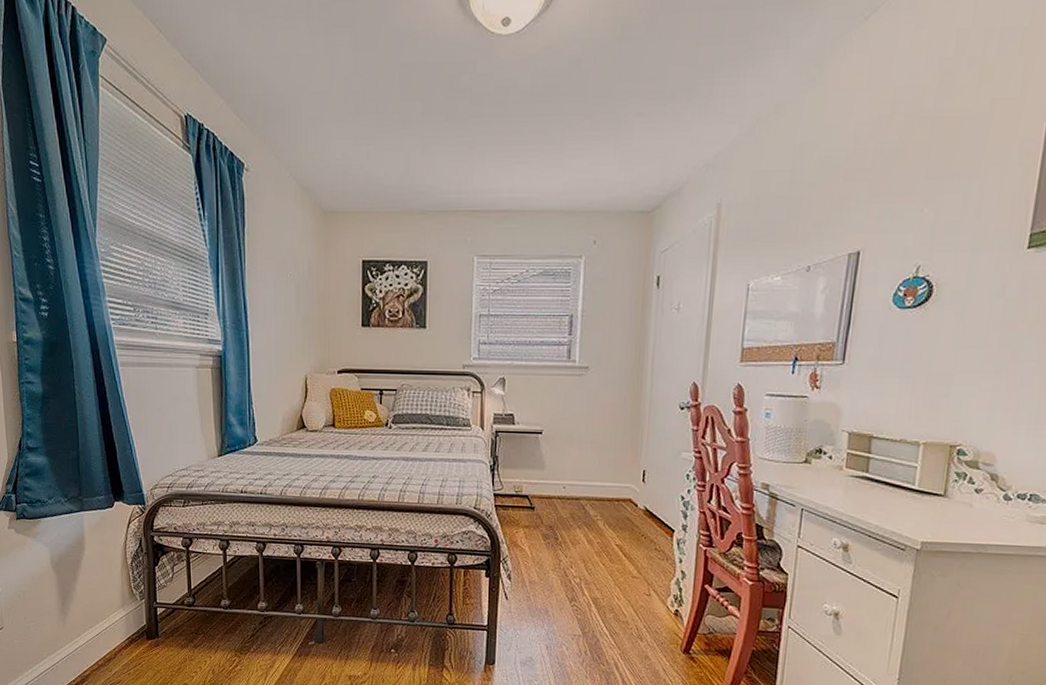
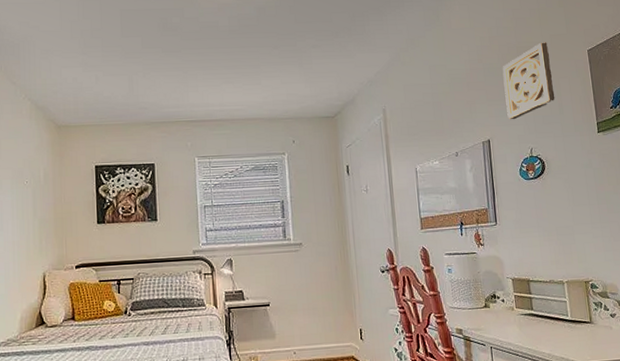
wall ornament: none [894,110,984,225] -> present [502,42,555,120]

